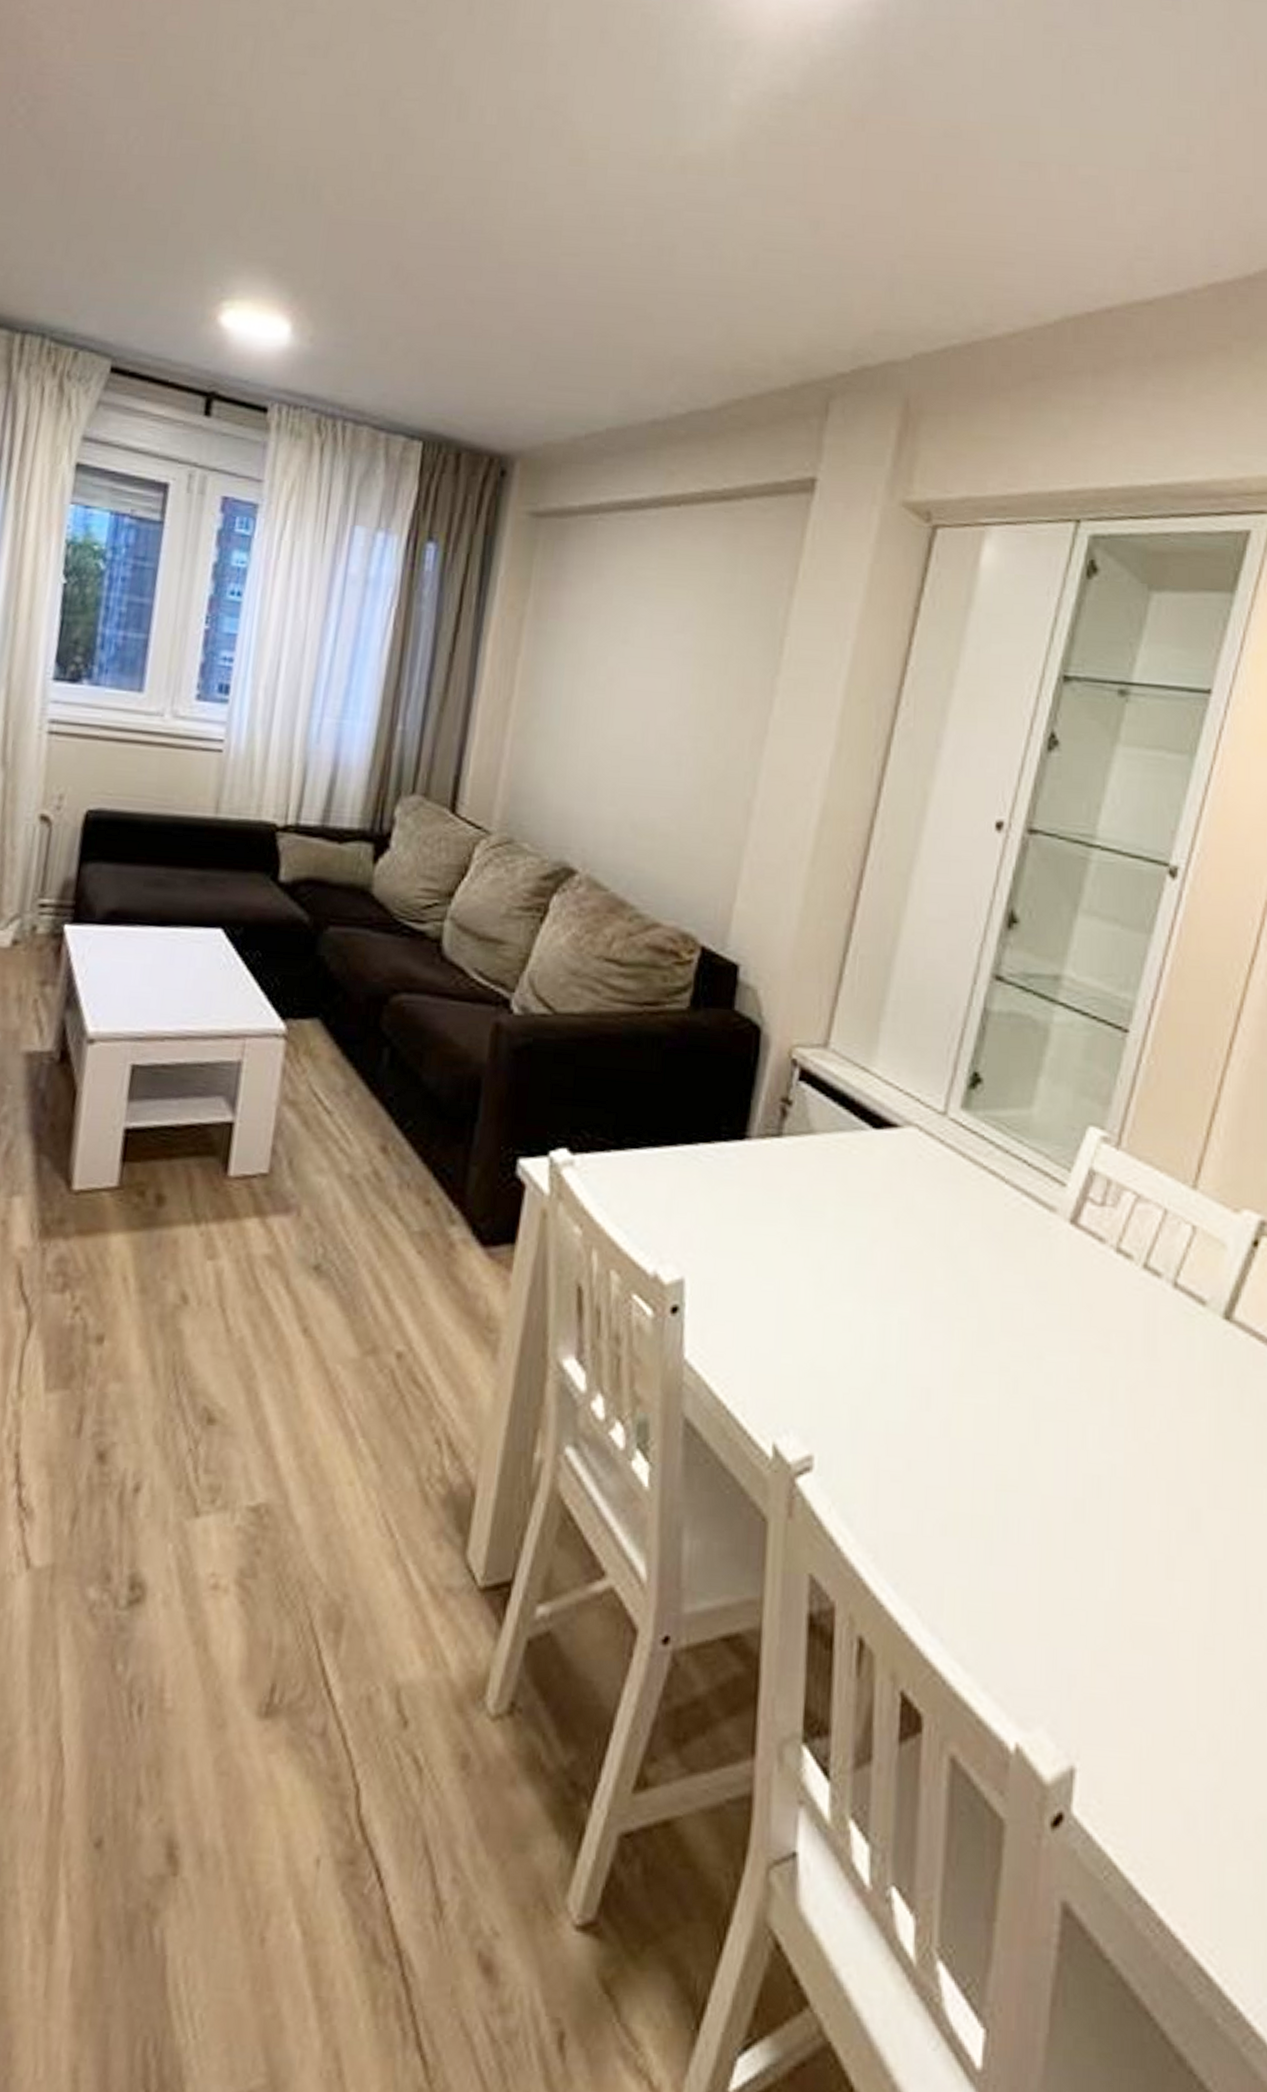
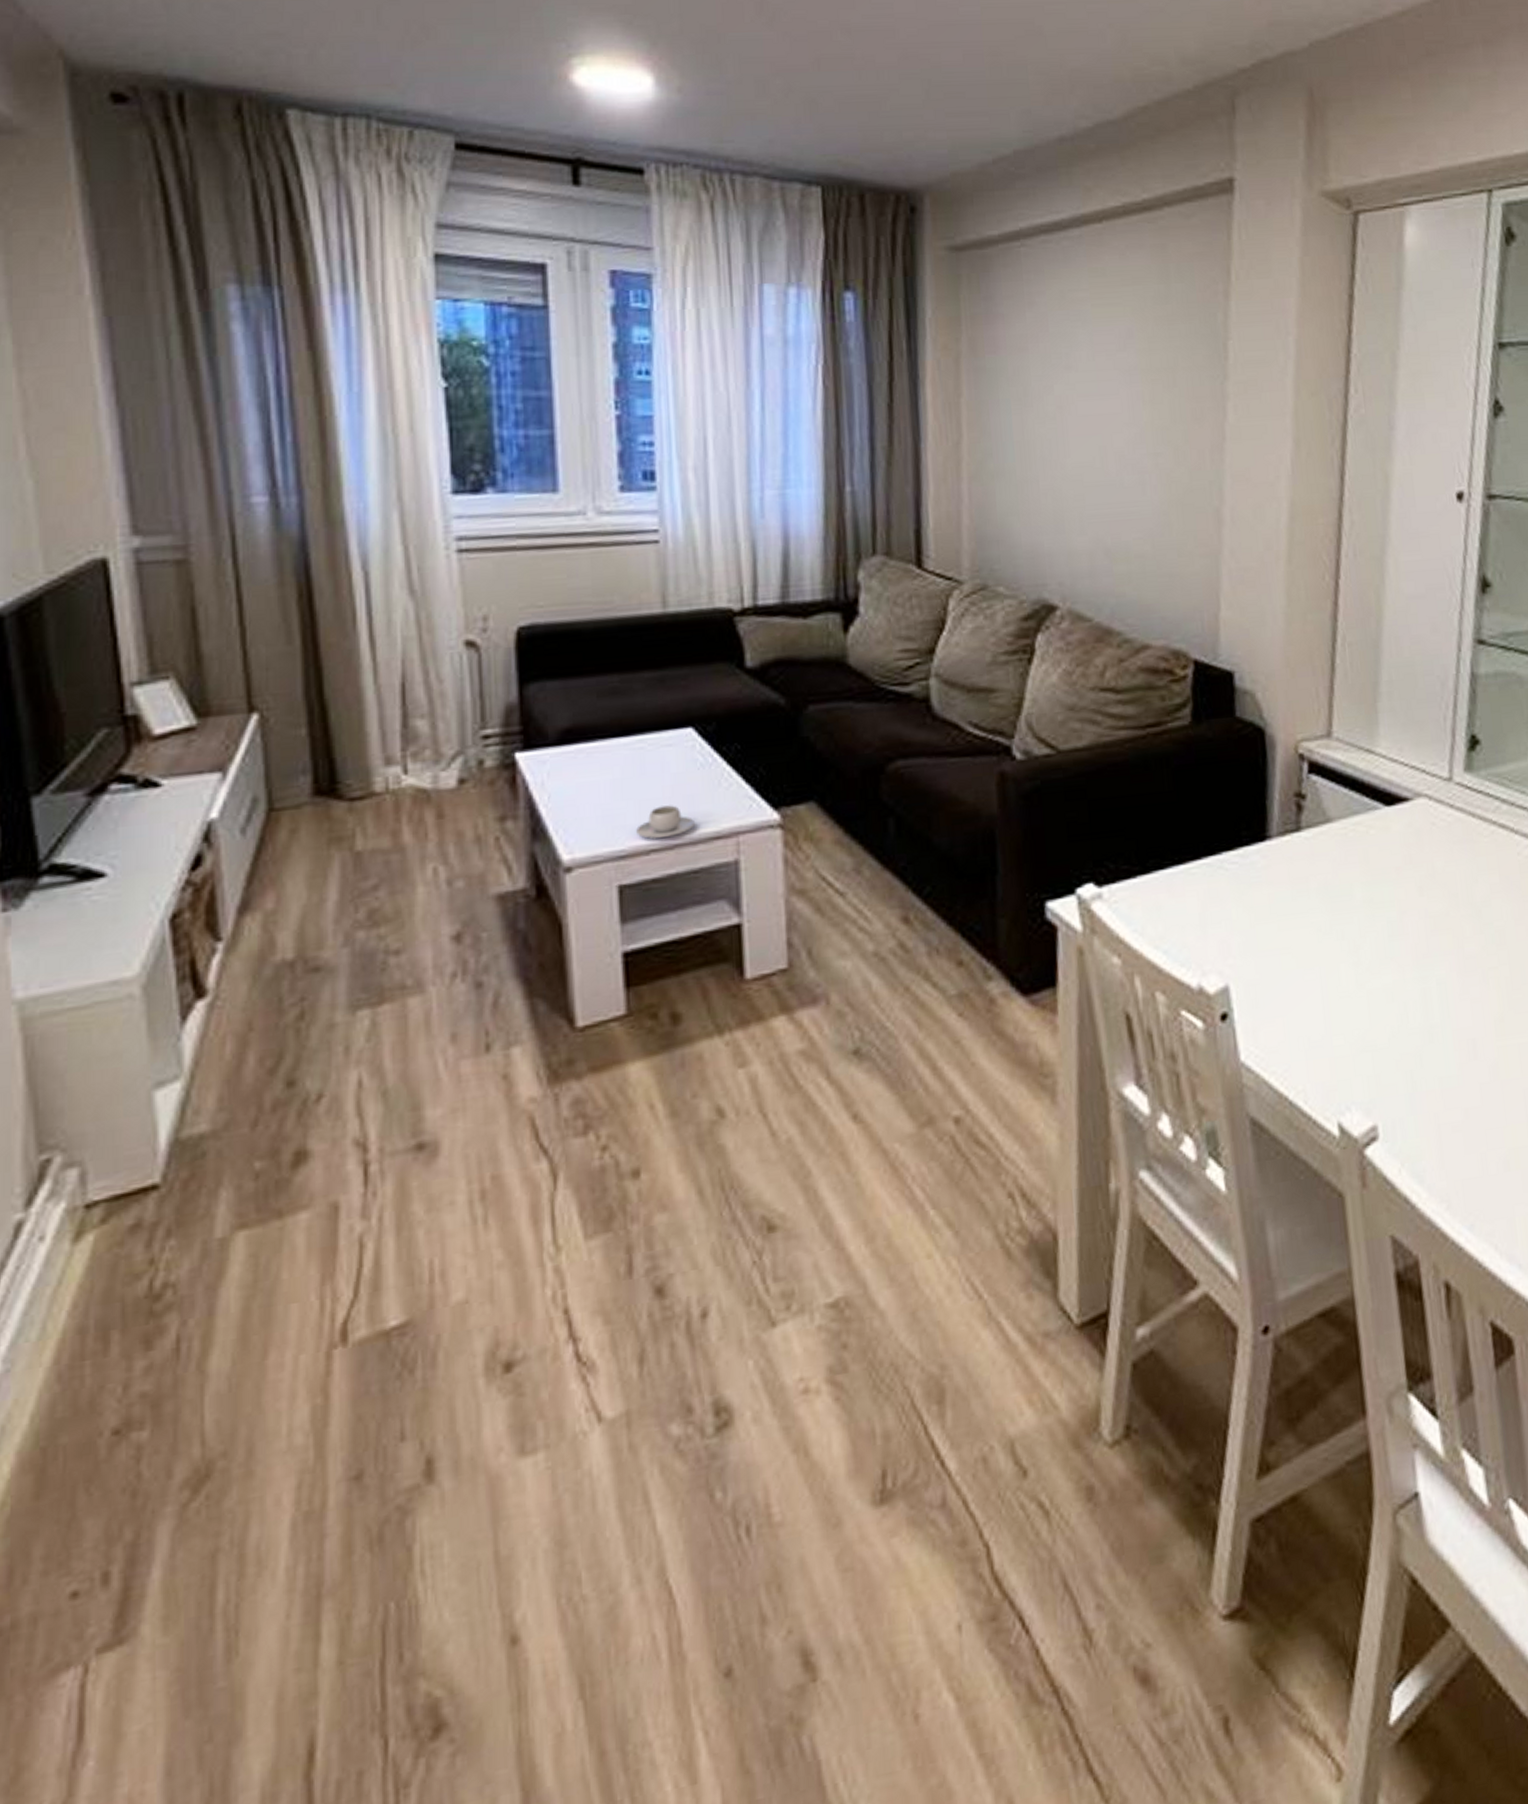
teacup: none [155,997,210,1028] -> present [635,805,696,839]

